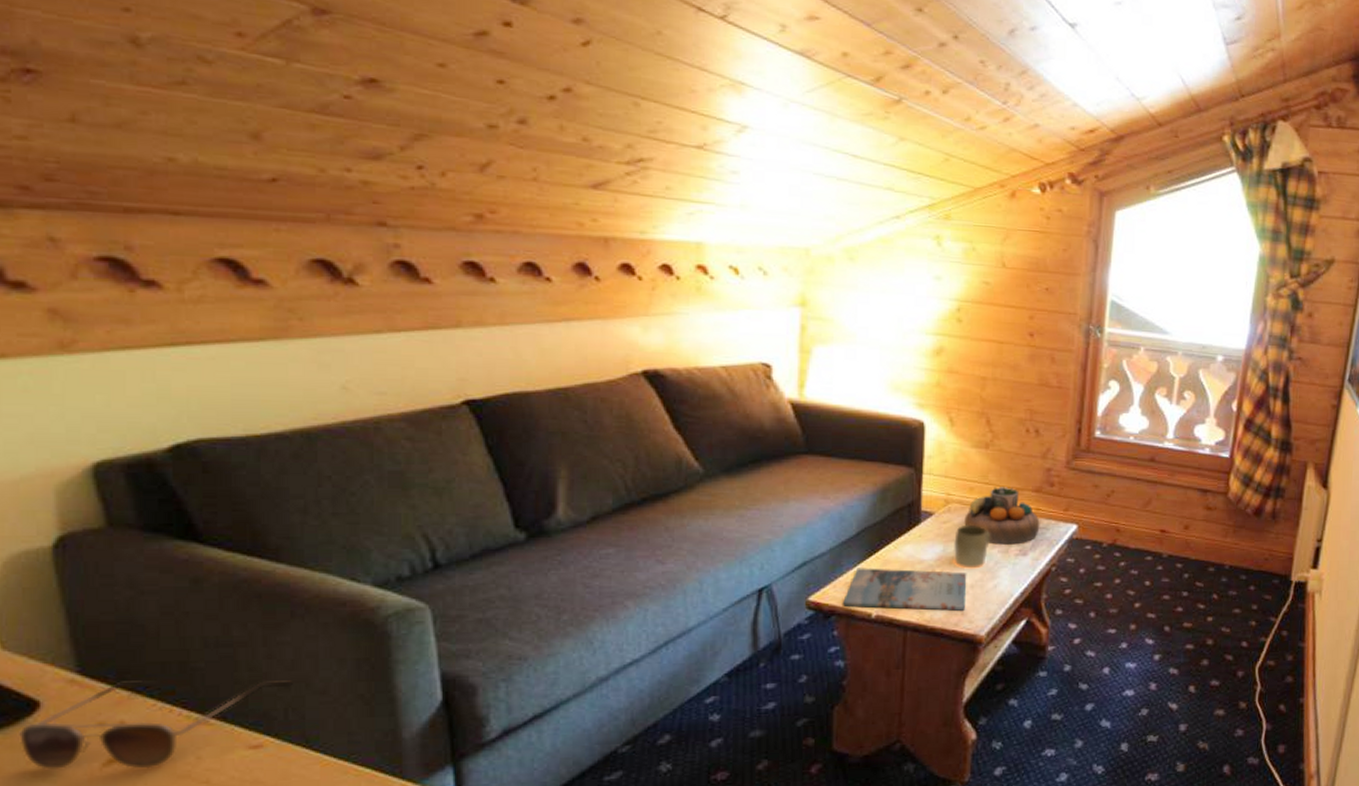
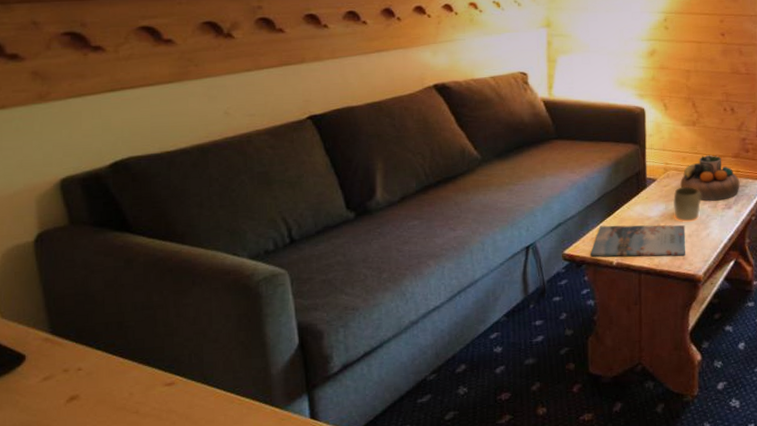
sunglasses: present [19,679,293,770] -> none [12,333,195,406]

